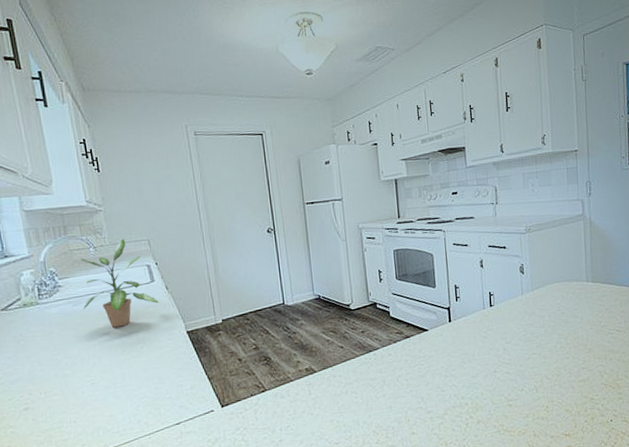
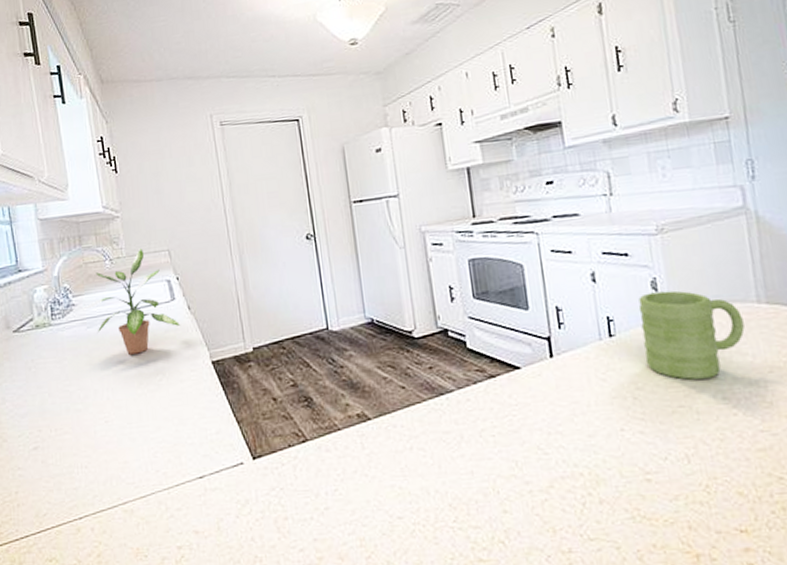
mug: none [510,273,577,336] -> present [638,290,745,380]

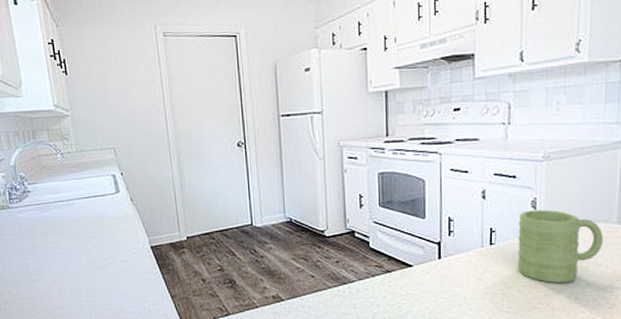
potted plant: present [82,248,181,355] -> none [36,145,124,237]

